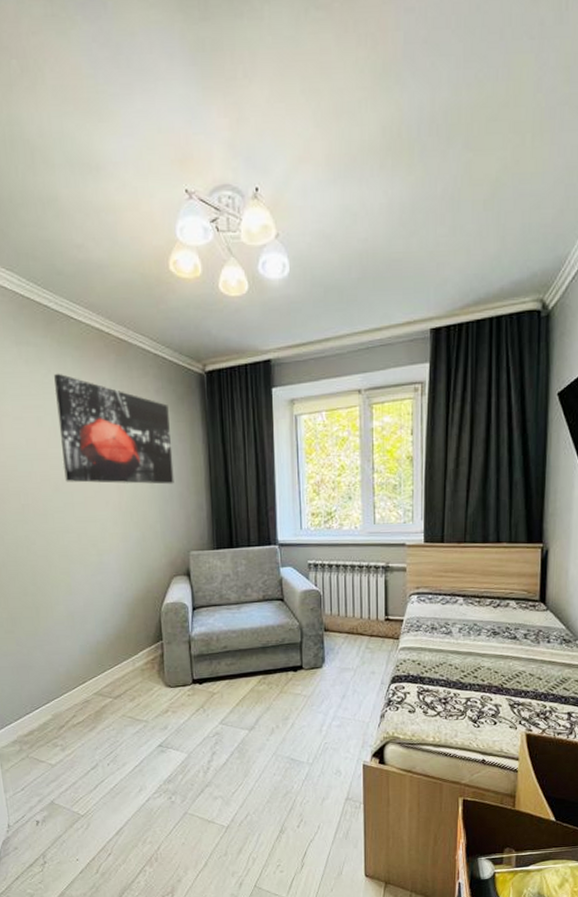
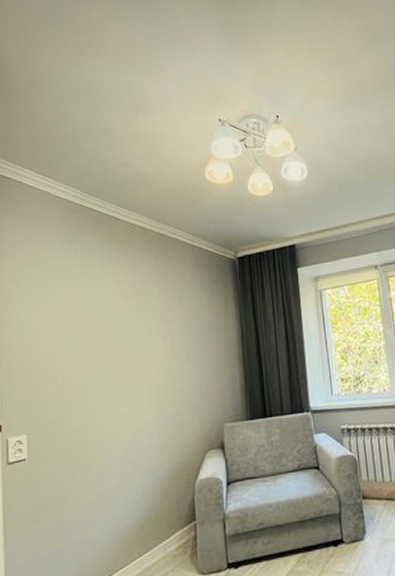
wall art: present [54,373,174,484] -> none [99,265,209,363]

